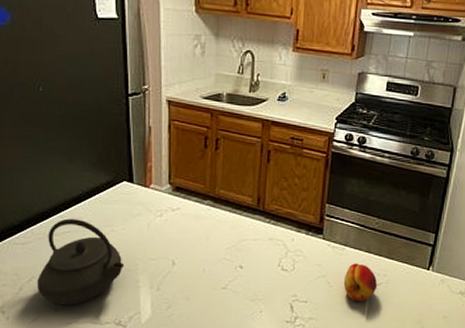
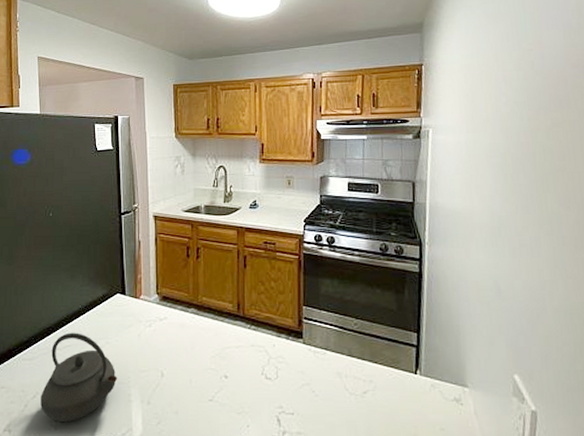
fruit: present [343,263,378,301] -> none [328,369,365,412]

